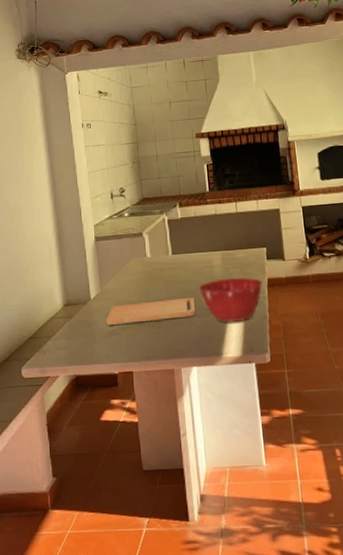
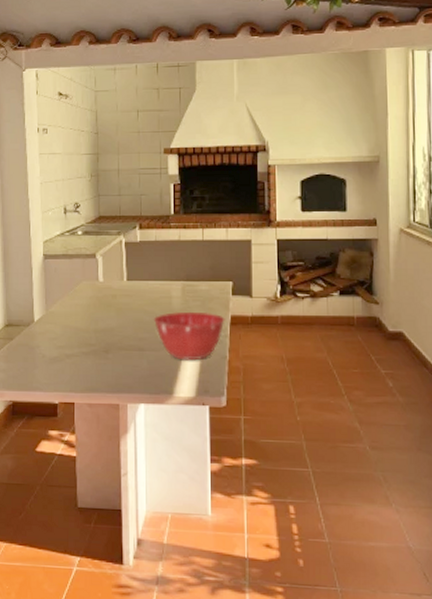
cutting board: present [105,297,196,325] -> none [49,328,148,351]

